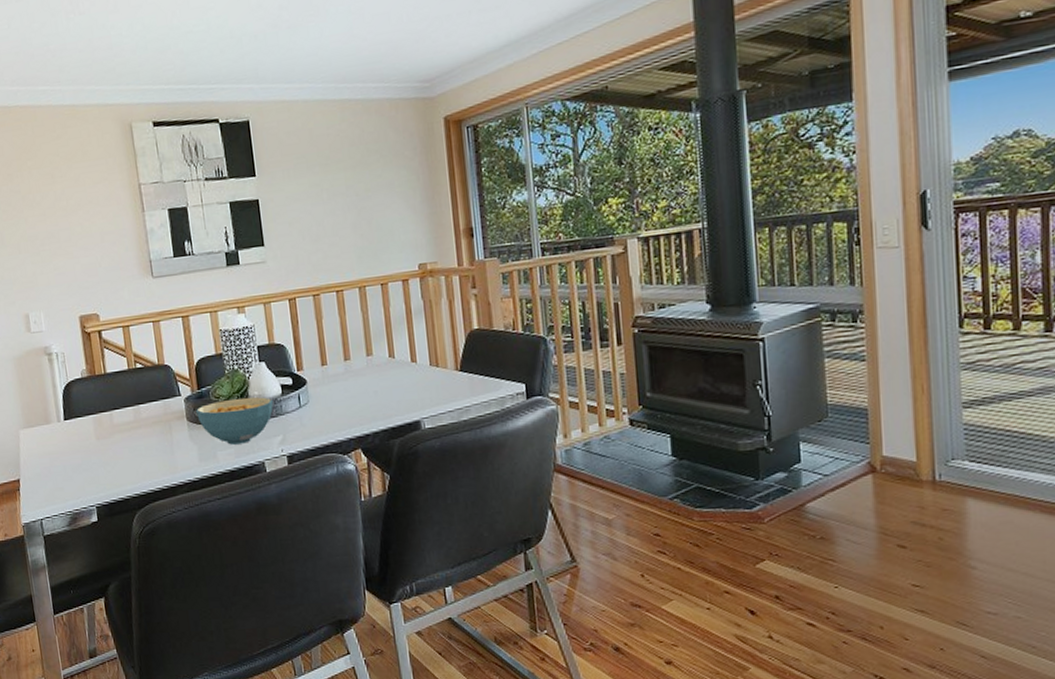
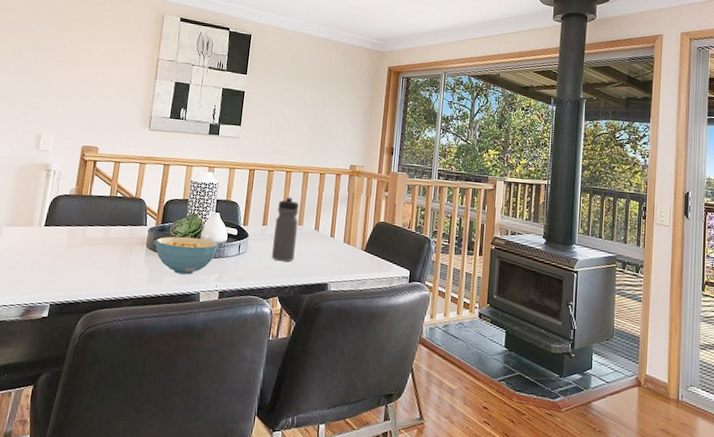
water bottle: none [335,322,371,405] -> present [272,196,299,262]

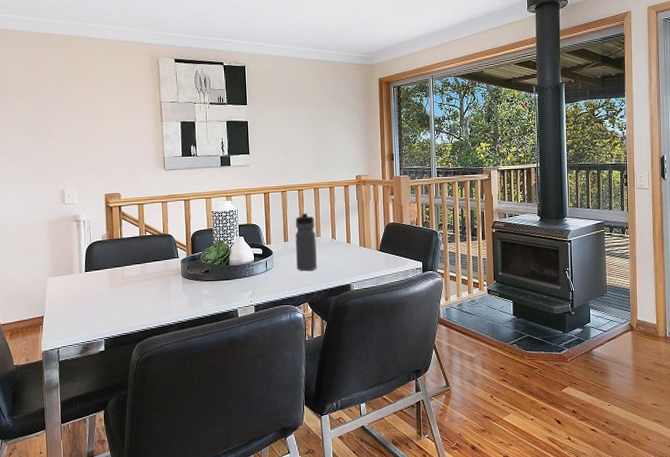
cereal bowl: present [155,236,219,275] -> none [189,261,247,296]

